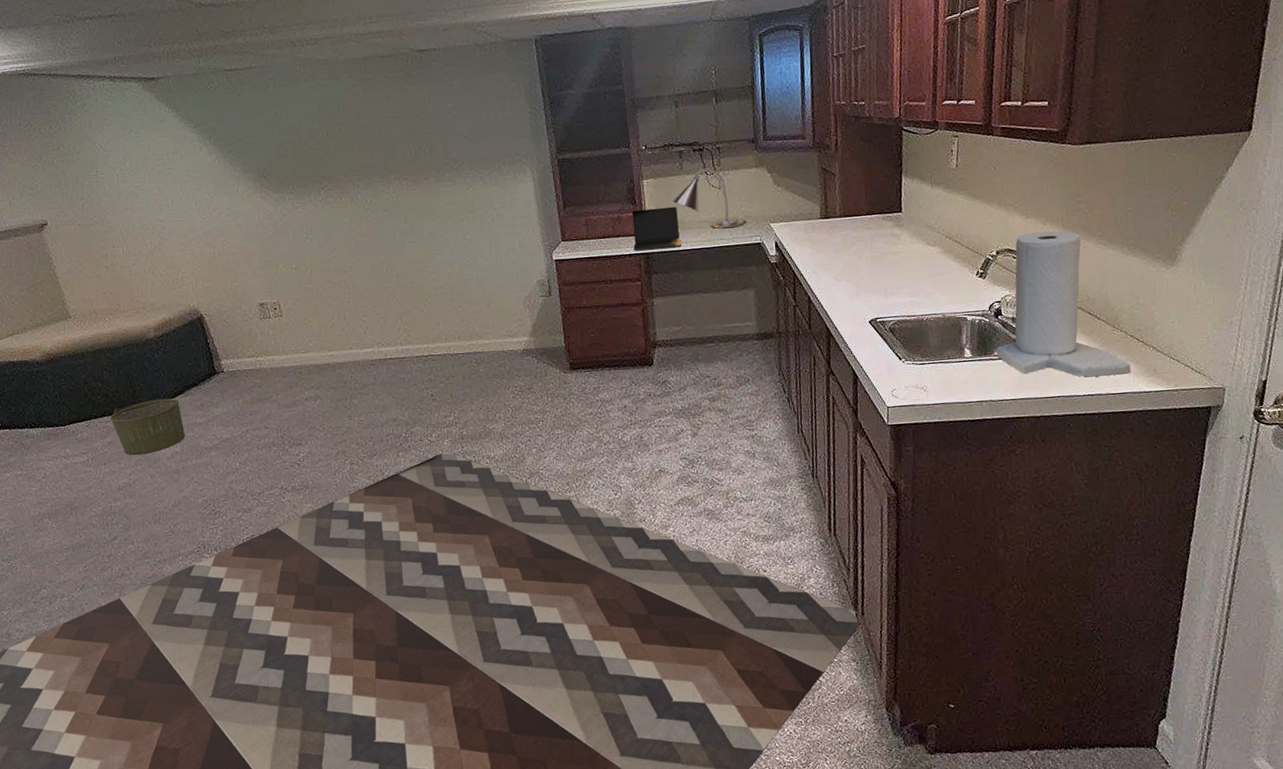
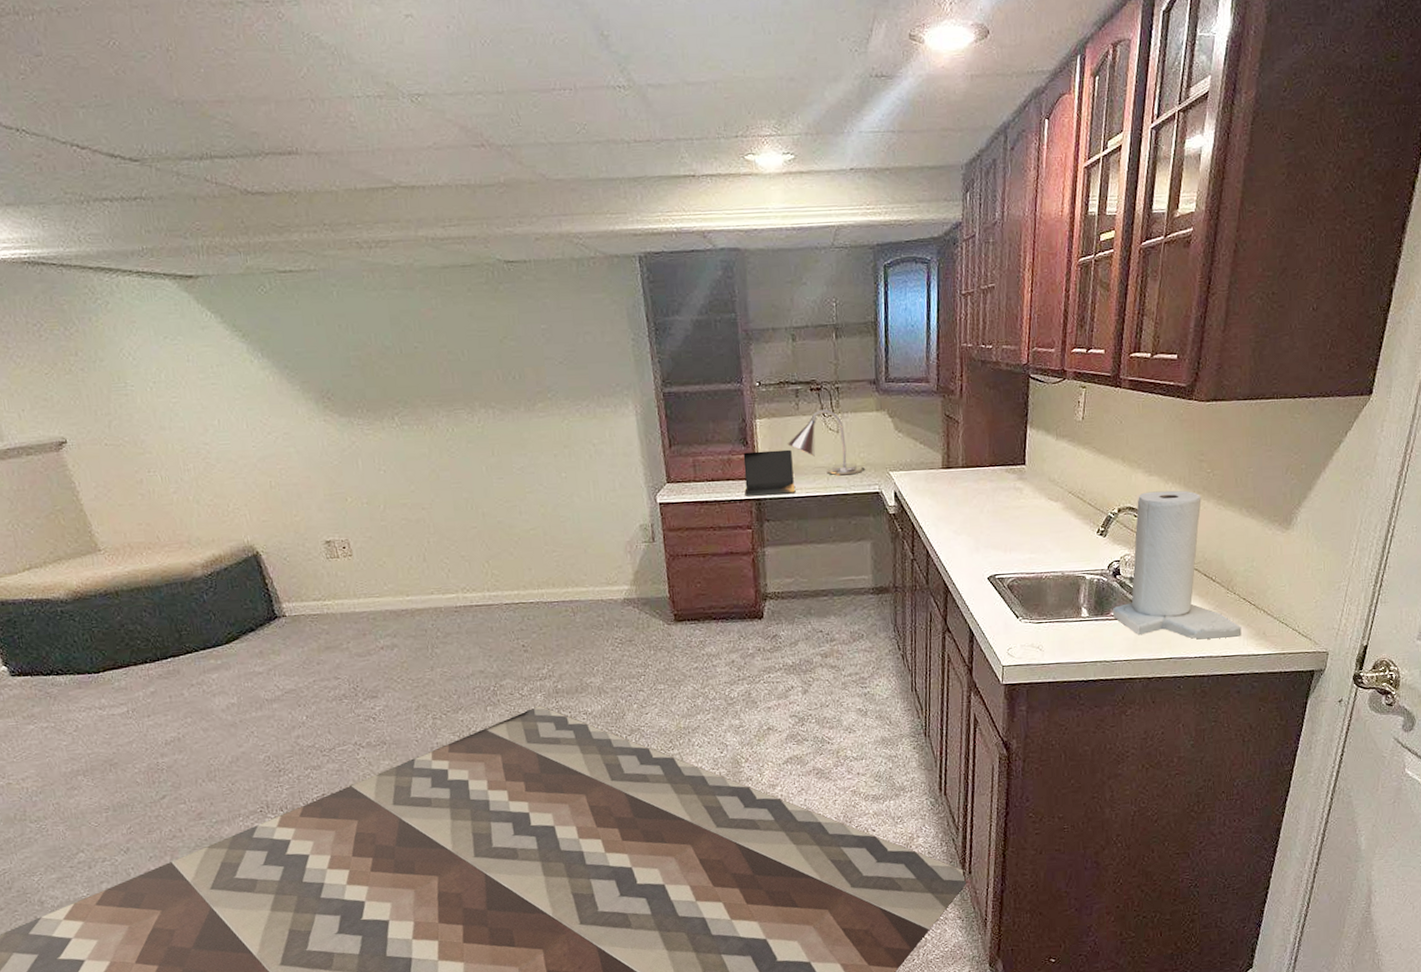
basket: present [109,398,185,455] -> none [152,644,242,707]

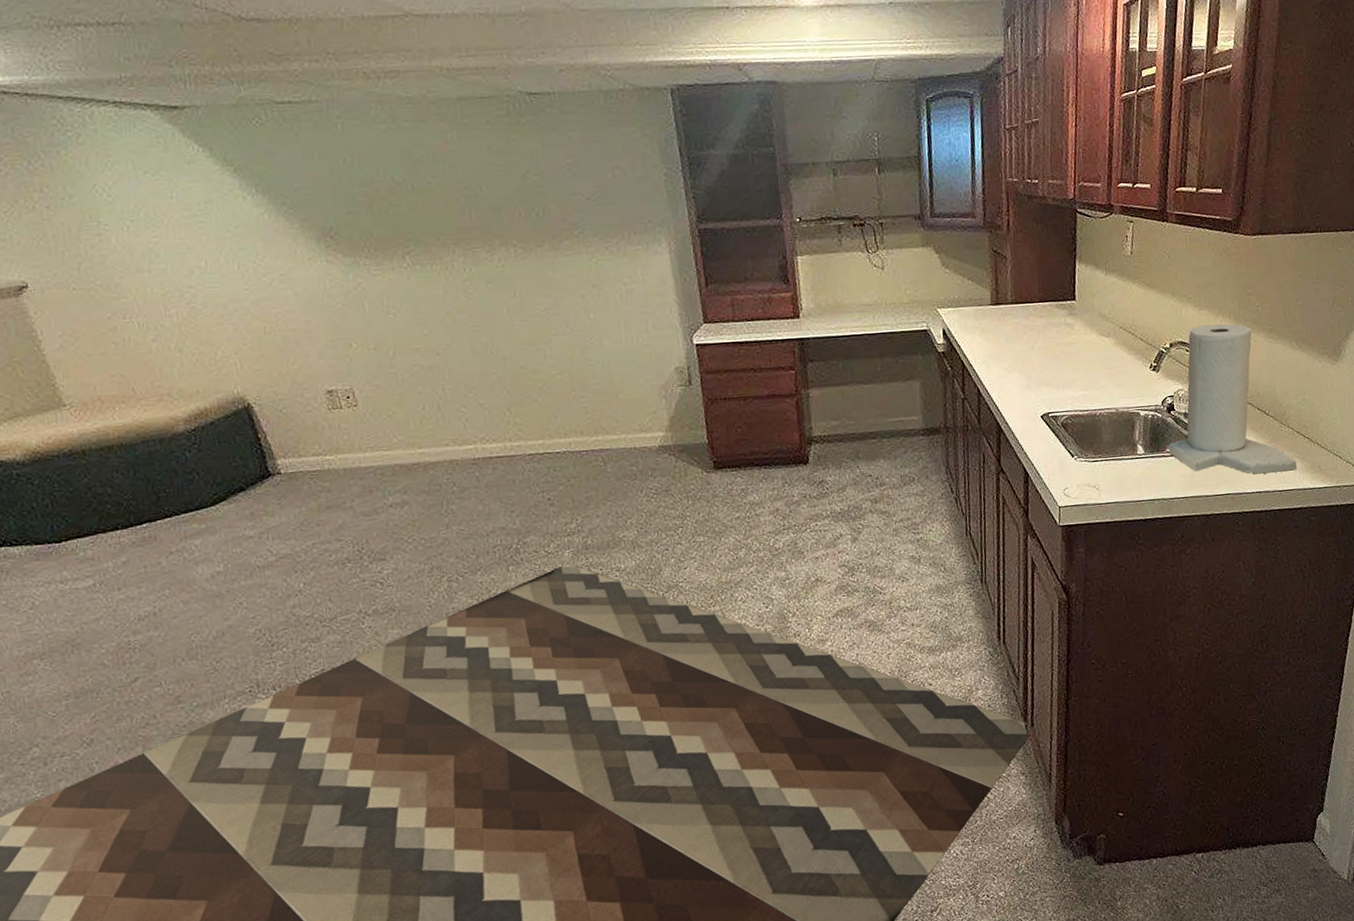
laptop: present [743,449,795,496] -> none [784,287,839,336]
table lamp: present [787,409,866,476] -> none [830,245,913,314]

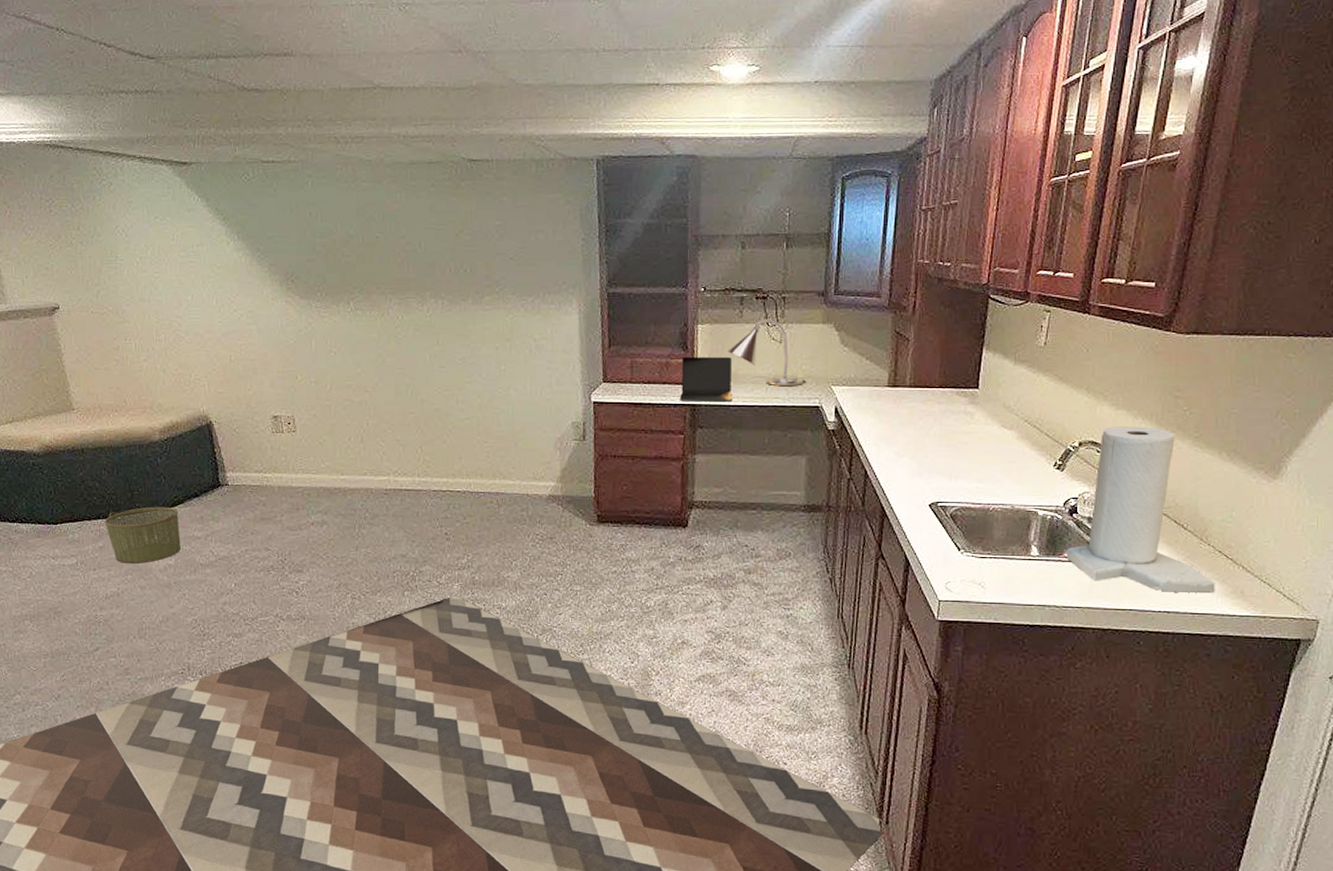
basket: none [124,506,230,577] -> present [104,506,181,563]
laptop: none [784,287,839,336] -> present [680,357,731,401]
table lamp: none [830,245,913,314] -> present [728,318,807,387]

